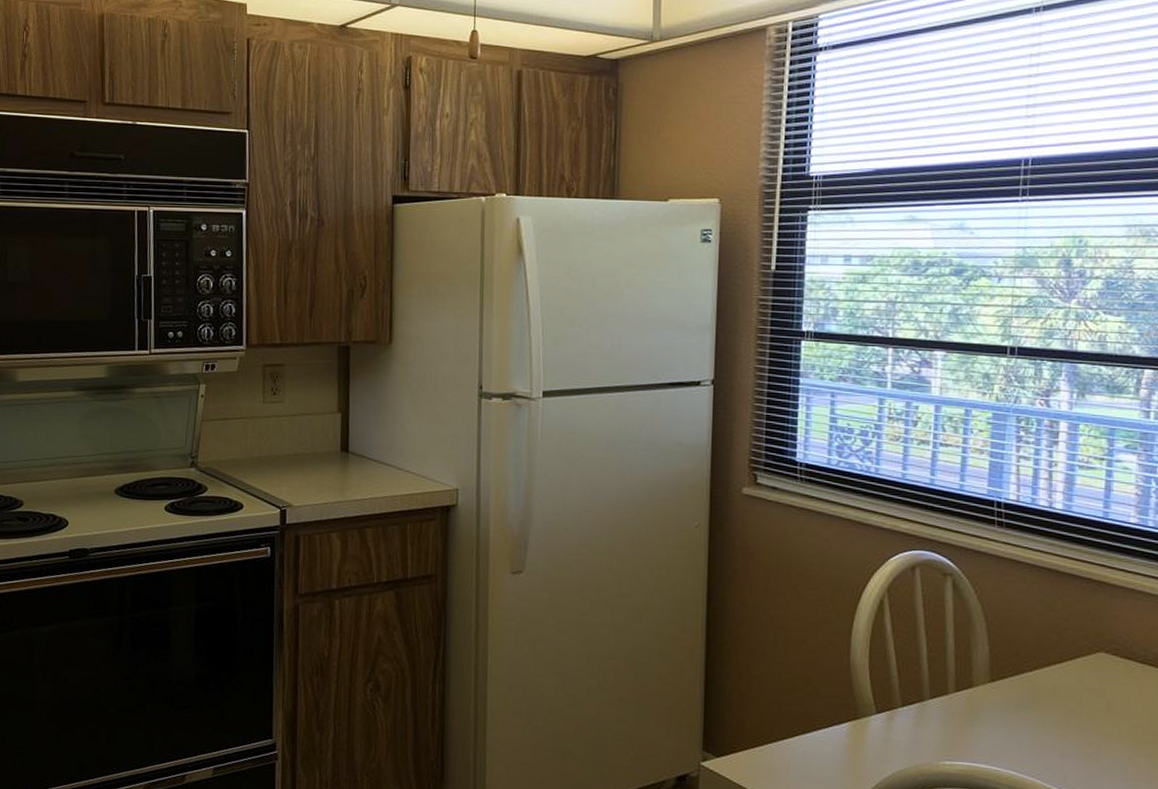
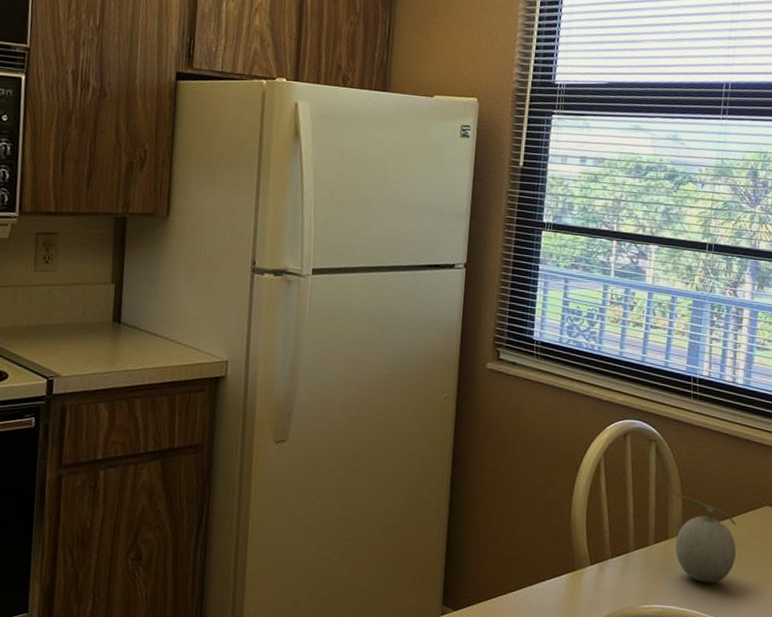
fruit: none [979,635,1061,740] -> present [675,493,736,583]

